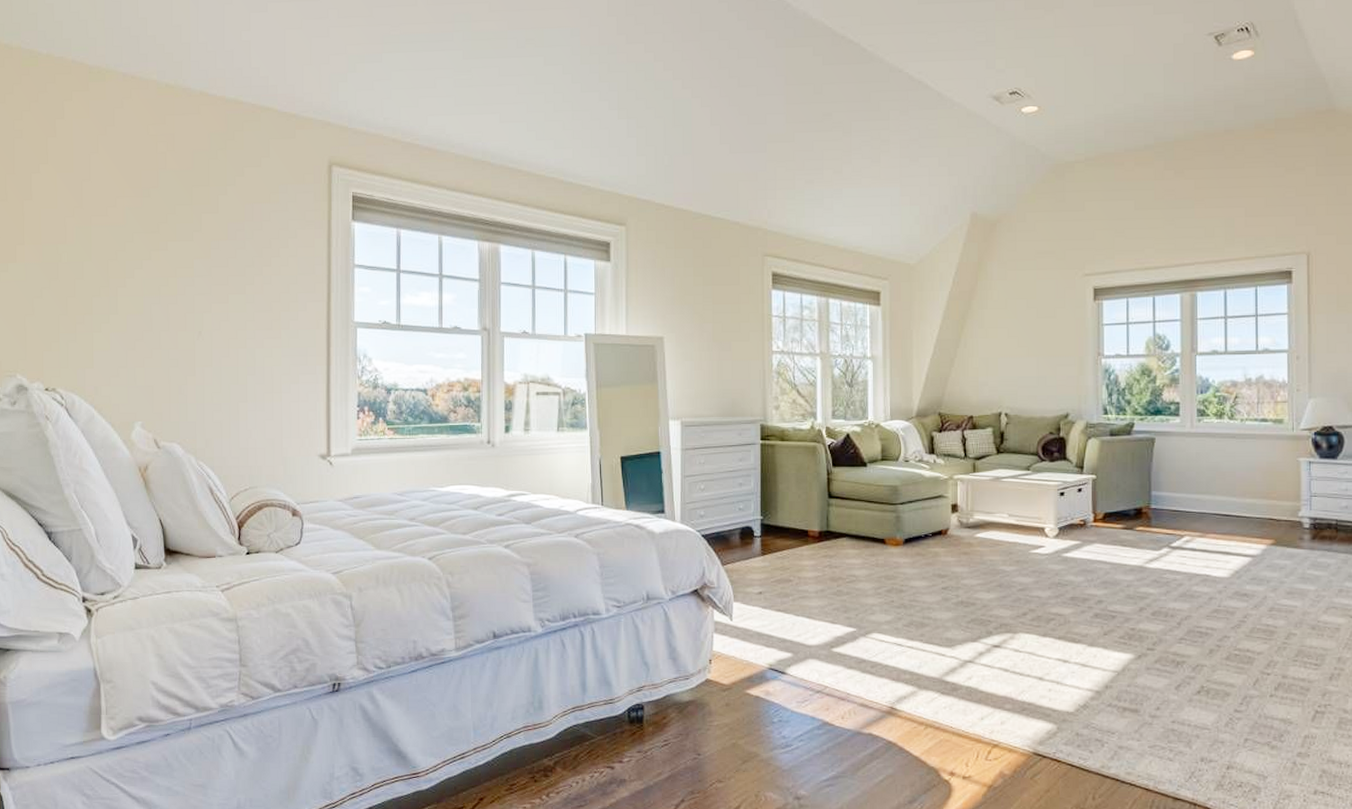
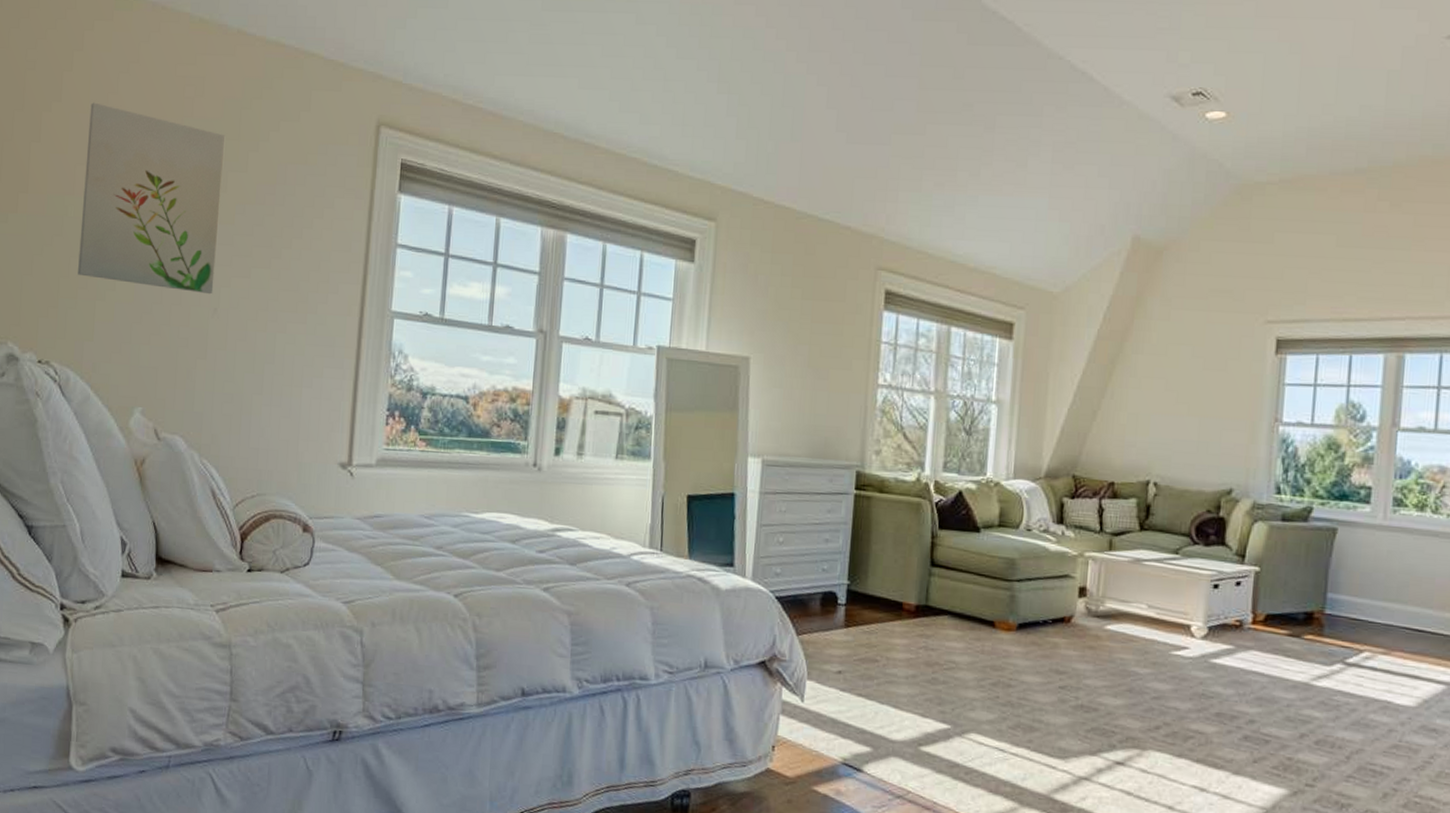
wall art: none [74,162,197,320] -> present [78,102,226,295]

